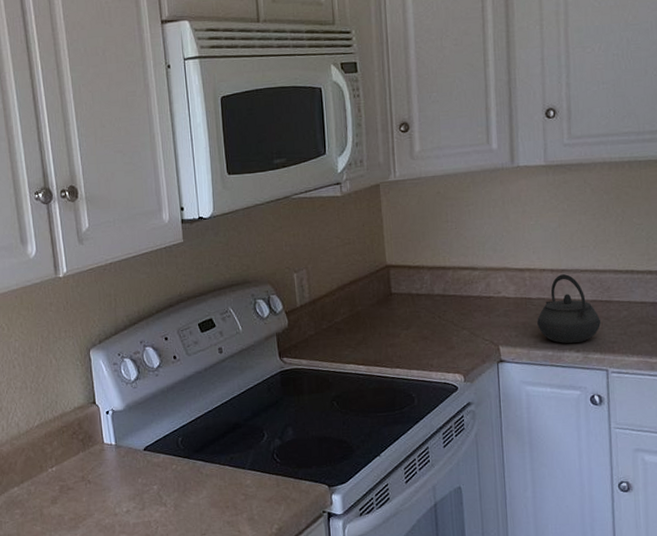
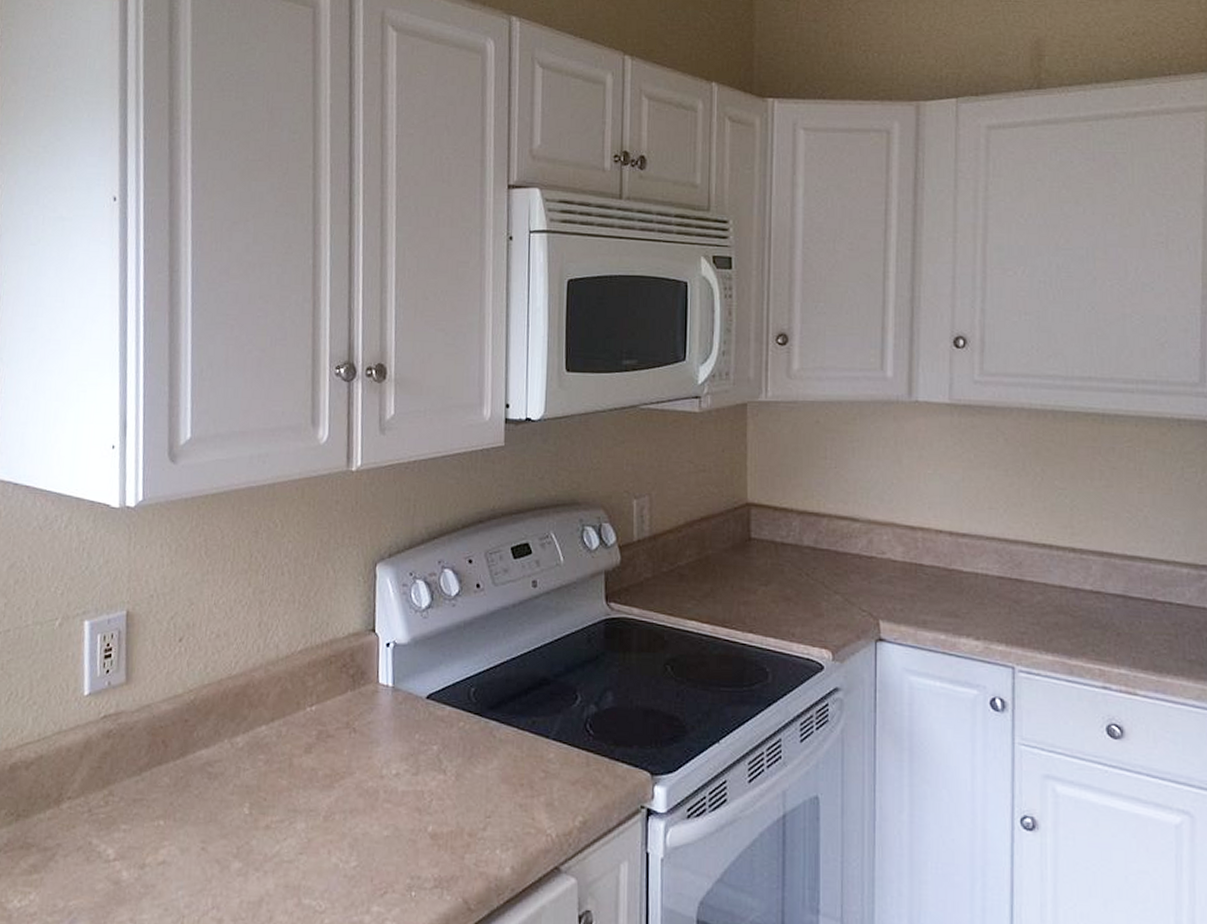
kettle: present [537,274,602,344] -> none [929,539,1009,629]

